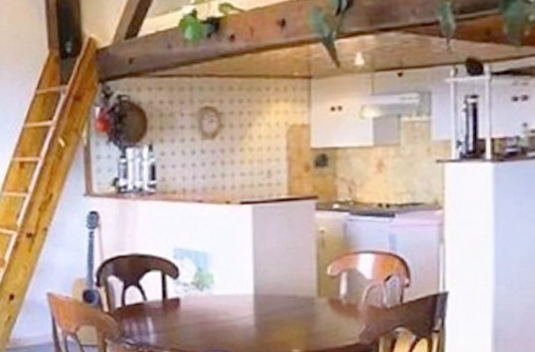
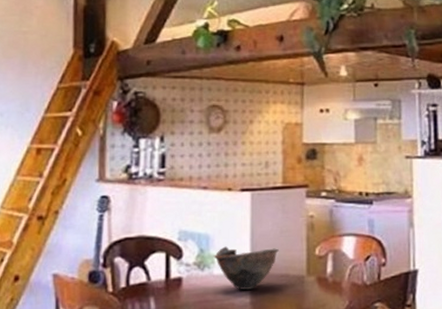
bowl: none [212,265,285,312] -> present [213,246,279,290]

